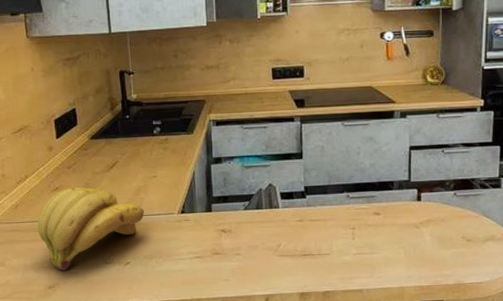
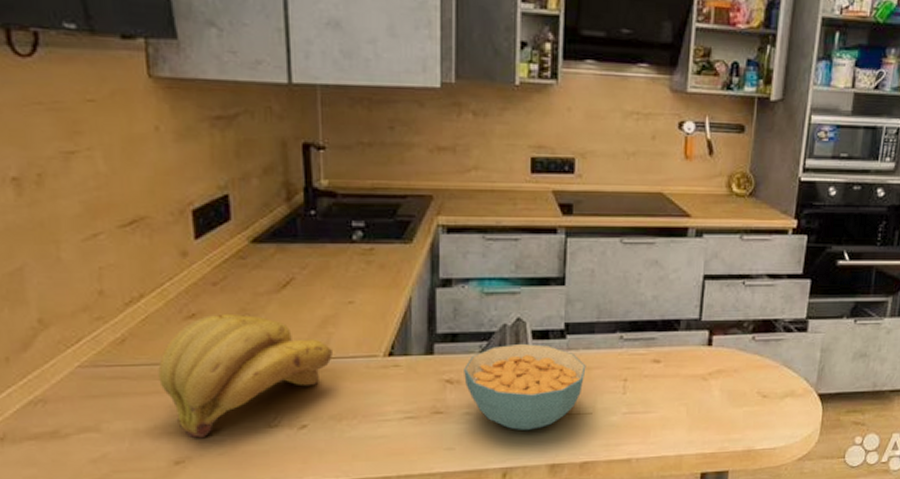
cereal bowl: none [233,202,323,267] -> present [464,343,586,430]

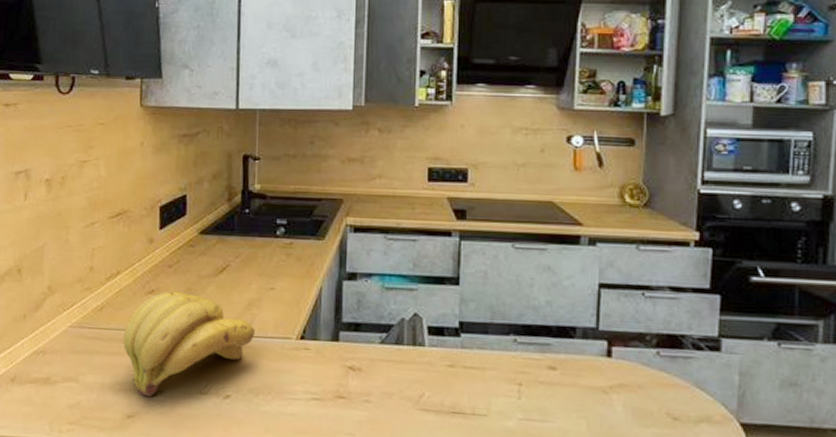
cereal bowl: present [464,343,586,430] -> none [365,337,480,425]

